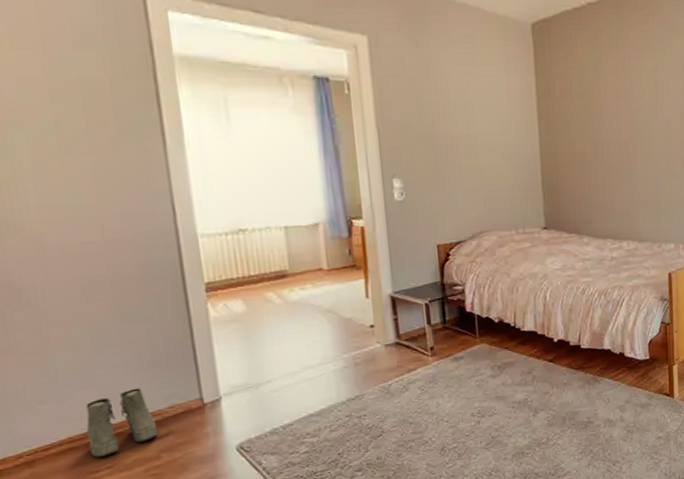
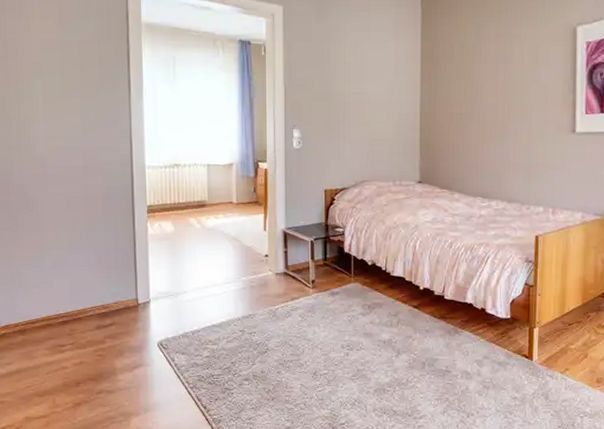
boots: present [86,388,158,458] -> none [59,284,105,335]

